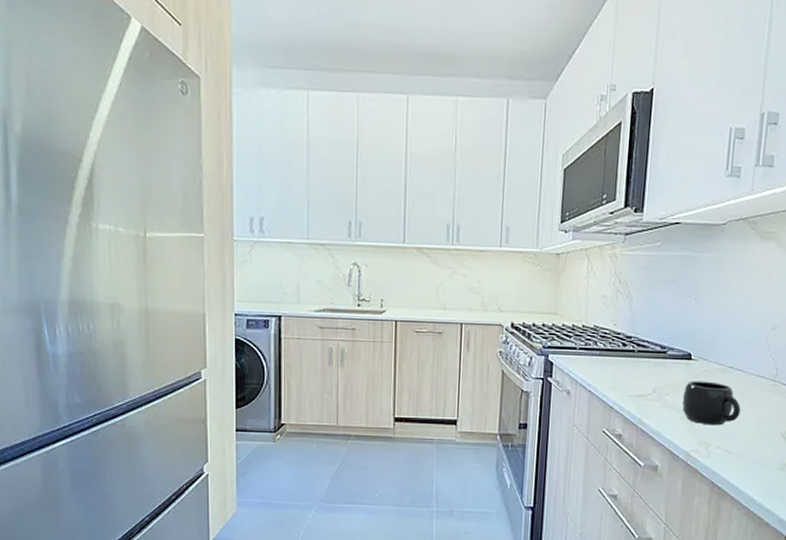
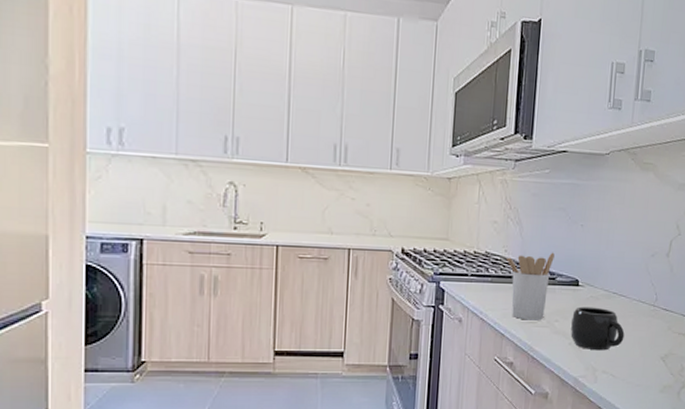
utensil holder: none [615,325,666,394] -> present [506,252,555,321]

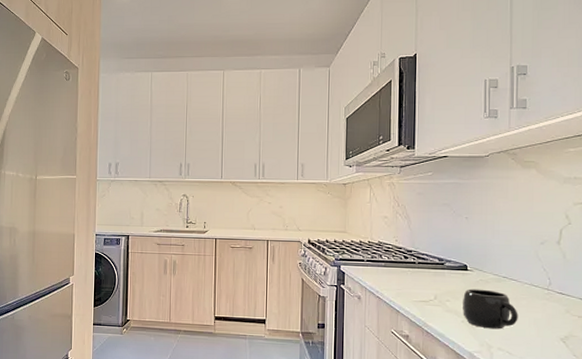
utensil holder: present [506,252,555,321] -> none [397,241,442,300]

